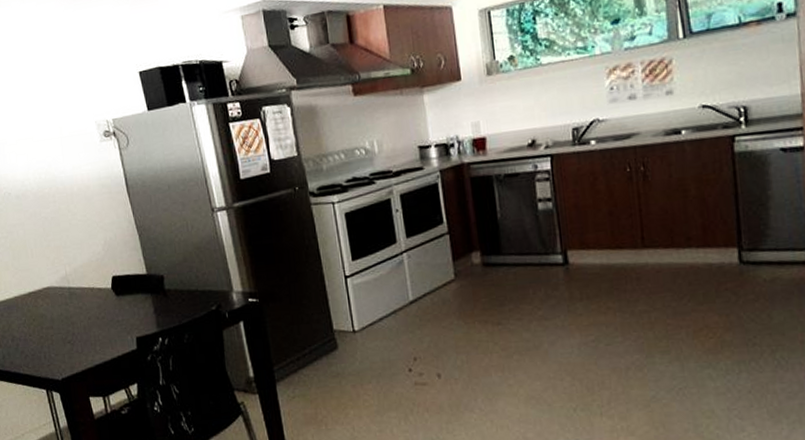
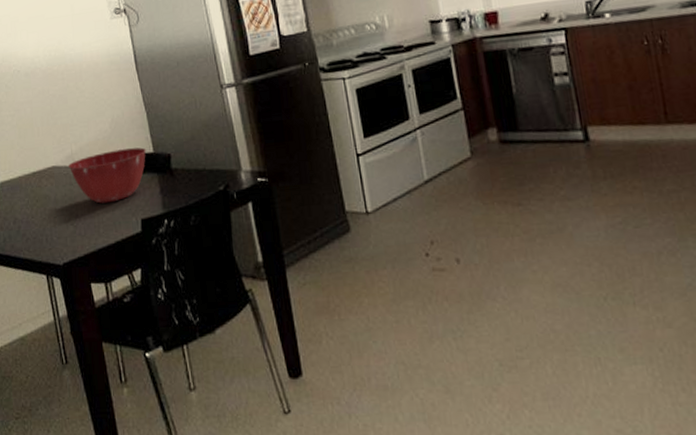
mixing bowl: none [62,269,140,323] -> present [67,147,147,204]

